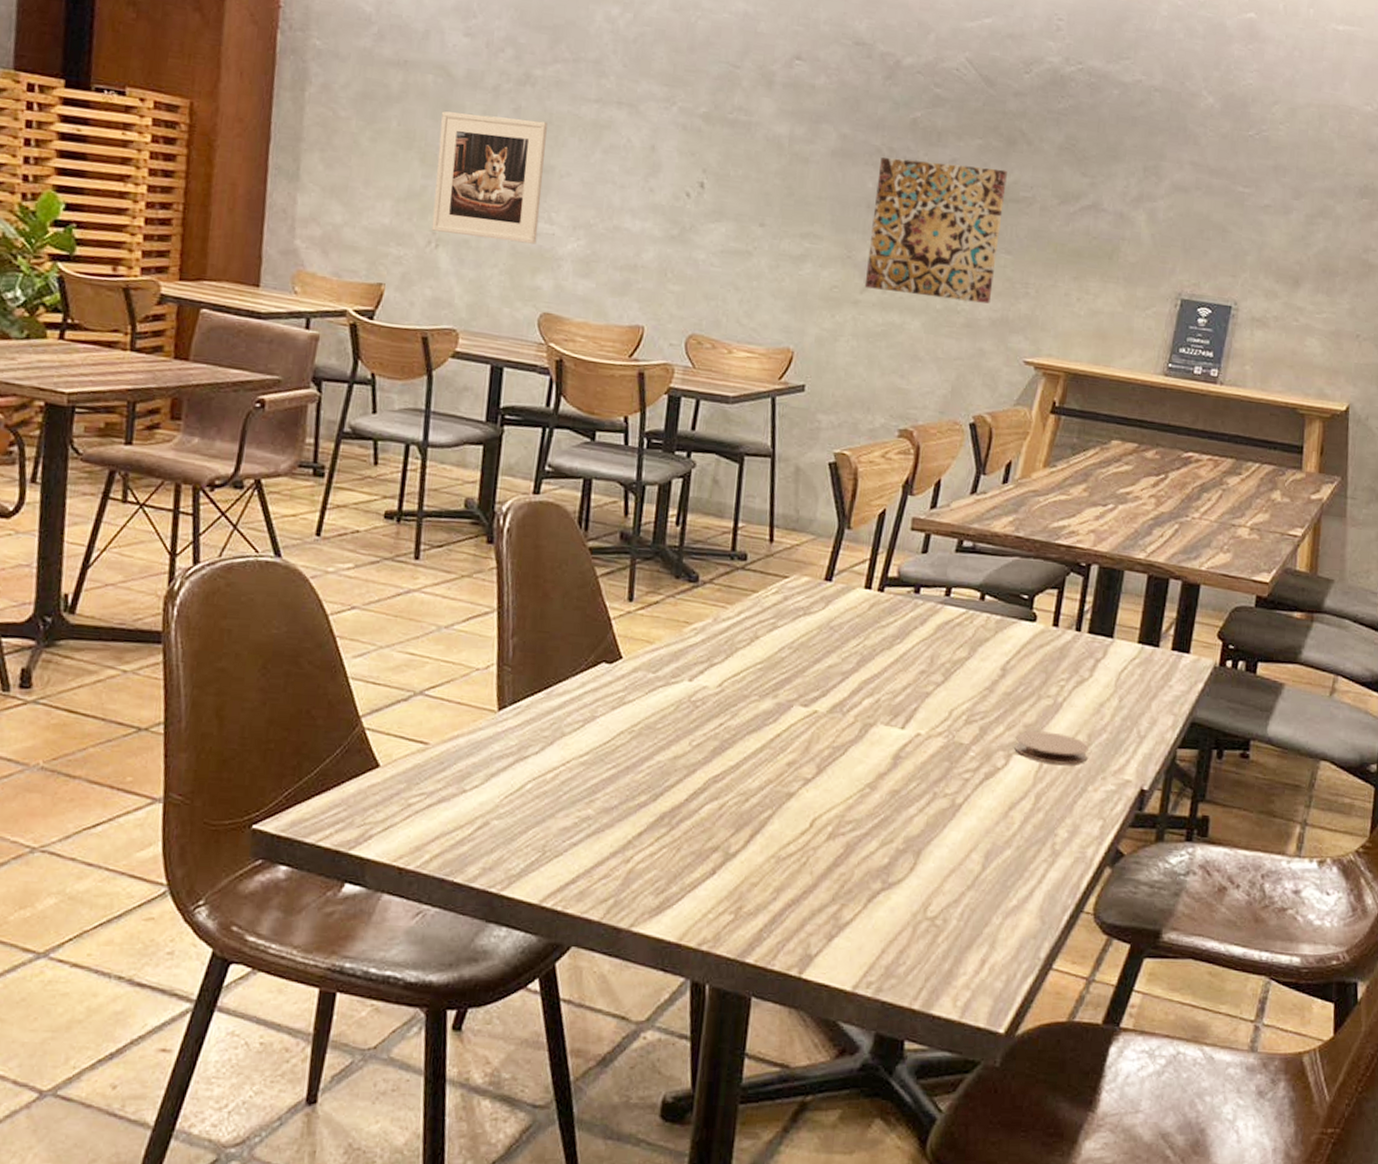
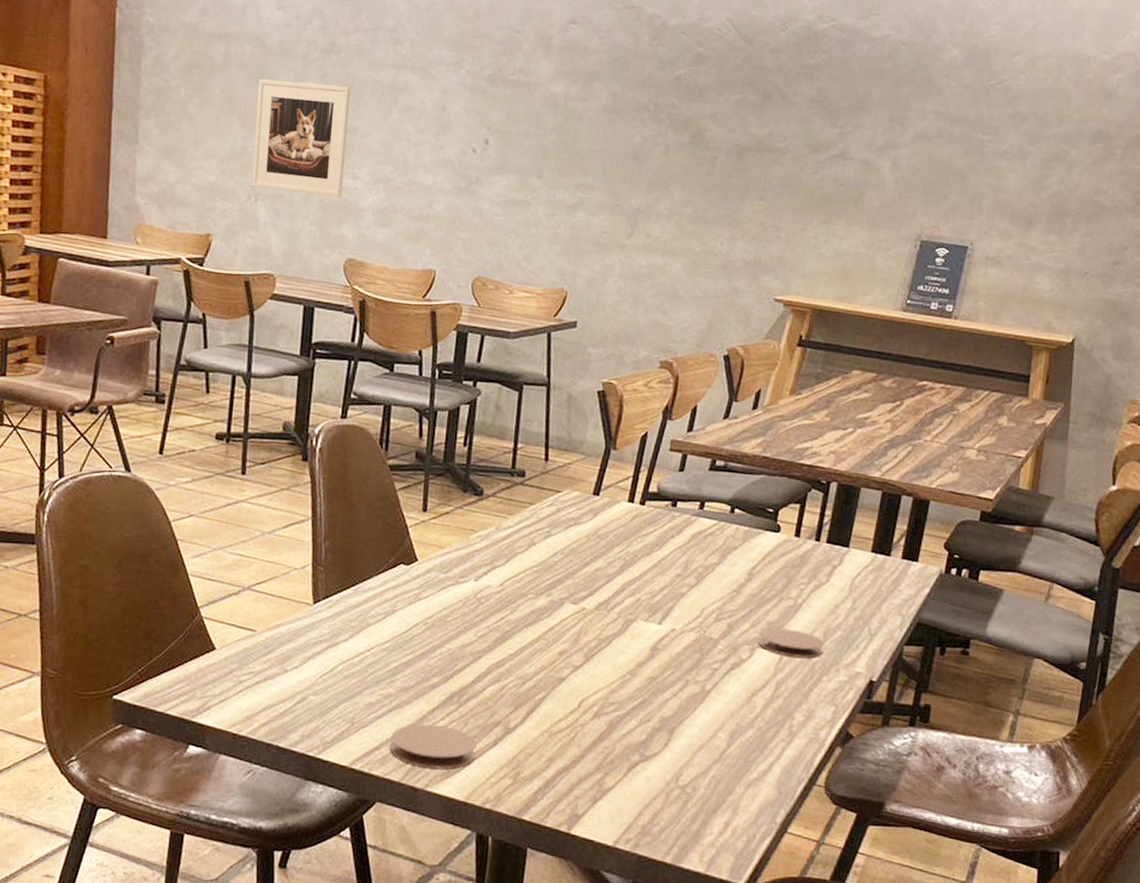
coaster: none [588,850,691,905] -> present [390,723,477,769]
wall art: present [864,157,1007,304] -> none [631,112,763,247]

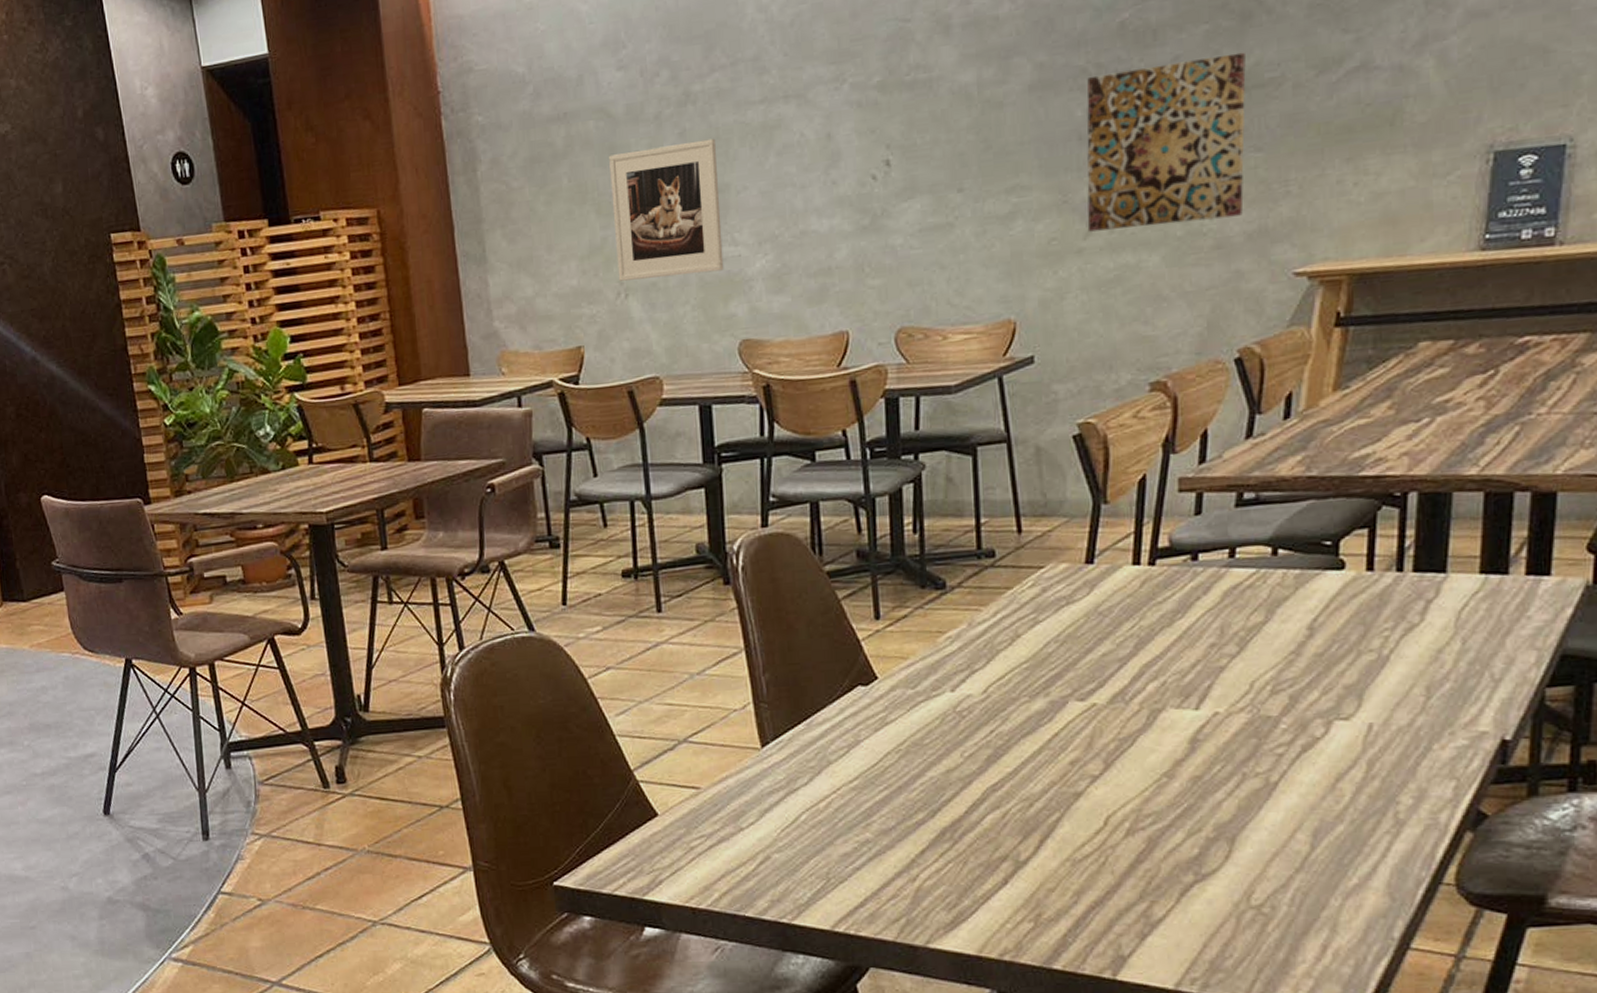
coaster: present [390,723,477,769] -> none [876,868,983,922]
wall art: none [631,112,763,247] -> present [1087,52,1246,232]
coaster: present [758,628,824,658] -> none [1334,689,1429,725]

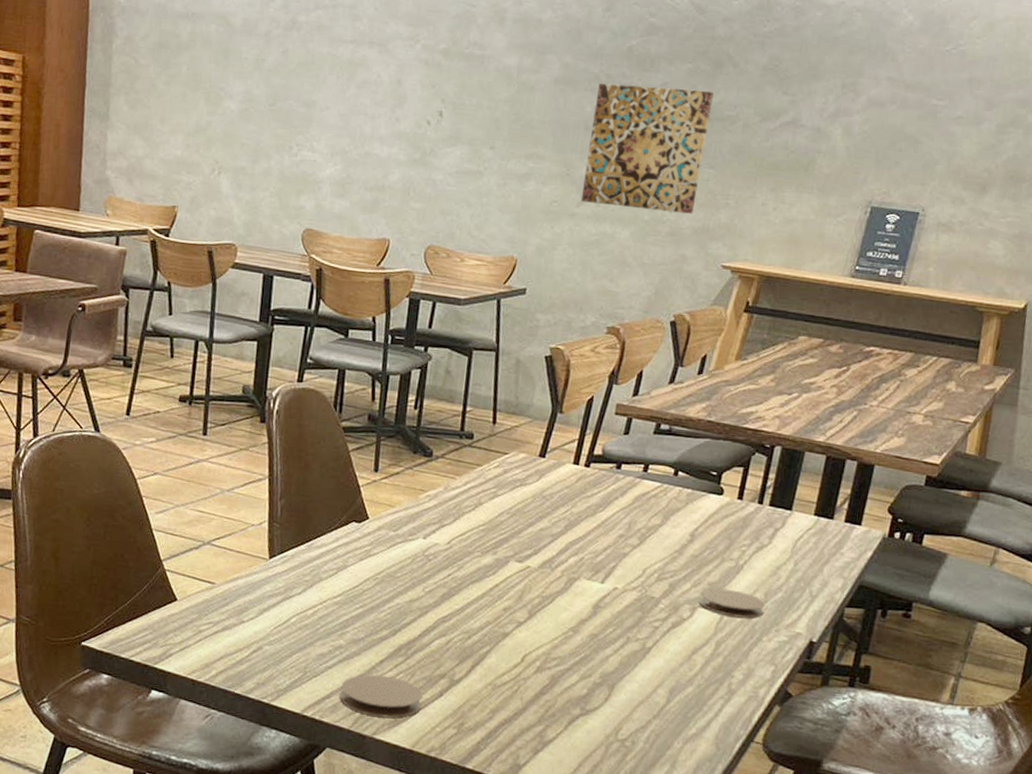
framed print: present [609,138,724,281] -> none [215,56,310,170]
coaster: none [876,868,983,922] -> present [340,674,423,718]
coaster: none [1334,689,1429,725] -> present [699,588,765,618]

